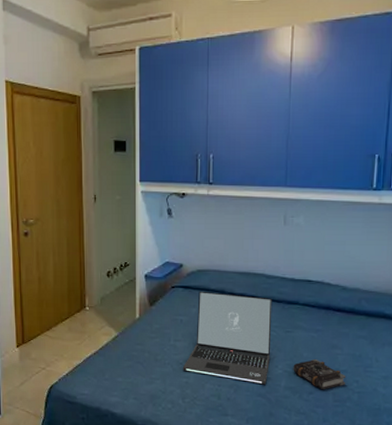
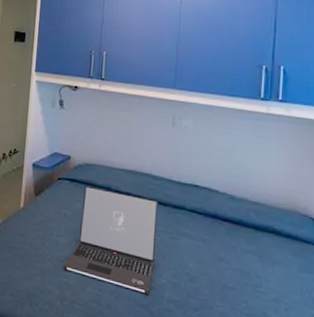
book: present [293,358,346,390] -> none [178,270,234,308]

